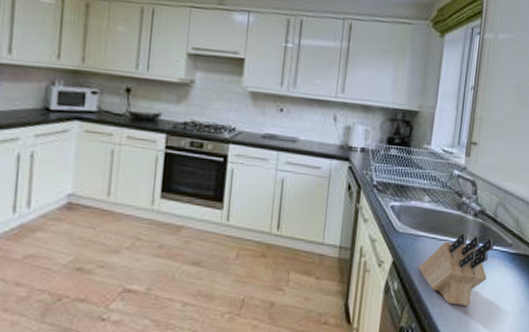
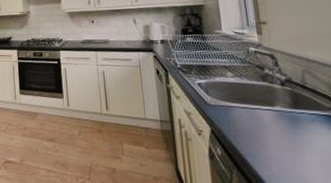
knife block: present [418,233,495,307] -> none [237,101,312,169]

